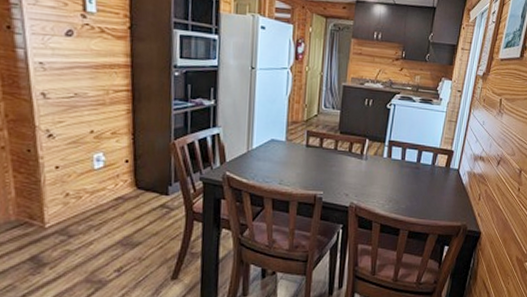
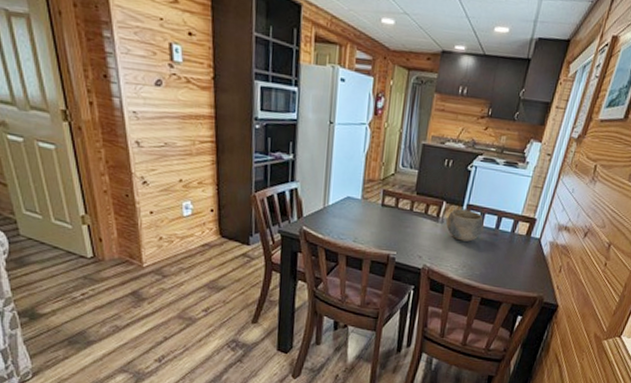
bowl: none [370,145,407,177] -> present [446,208,485,242]

